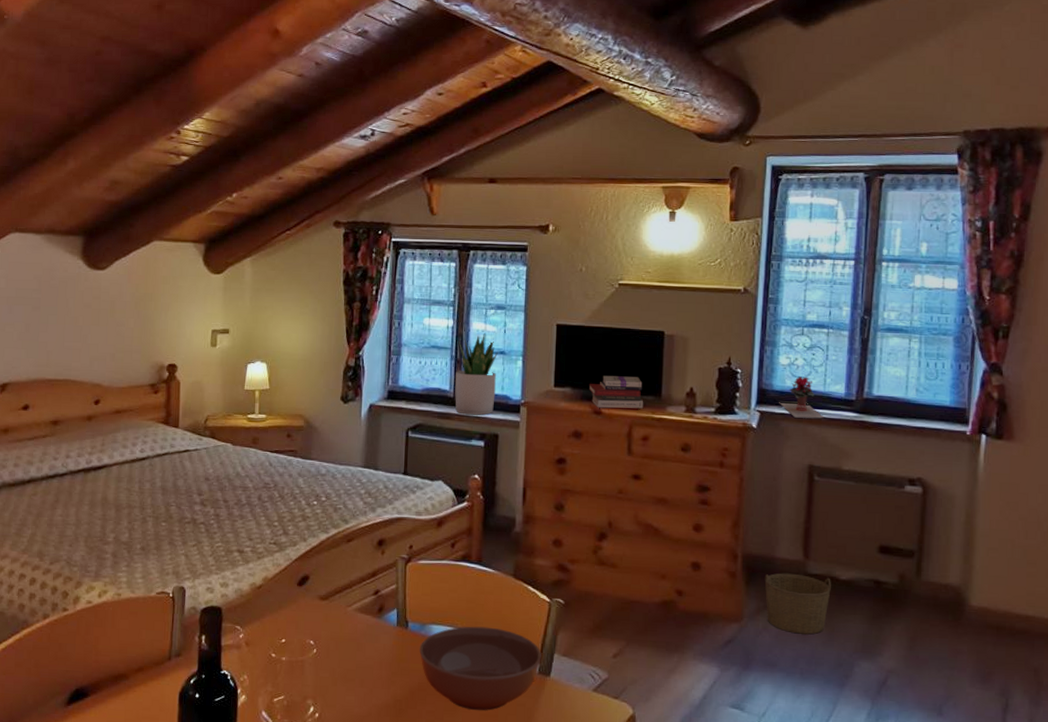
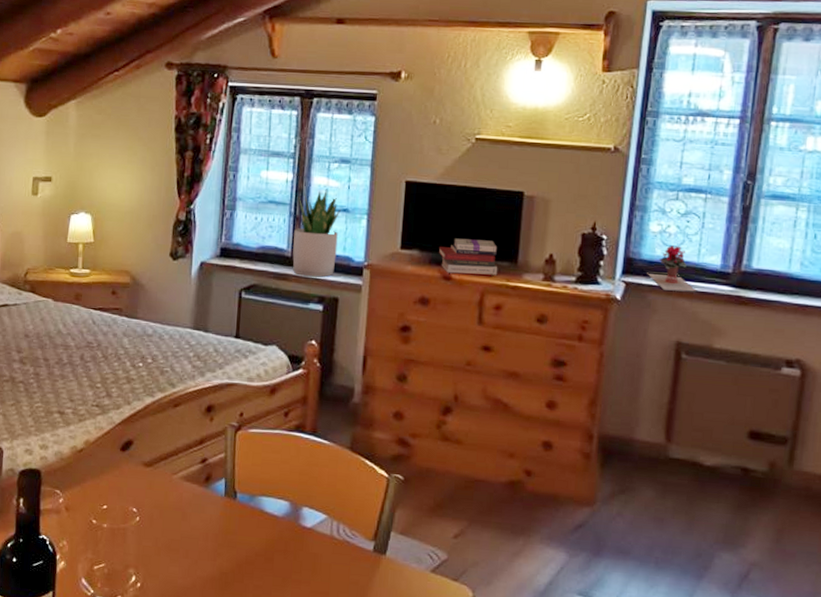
bowl: present [419,626,541,711] -> none [247,499,377,588]
basket: present [764,573,831,635] -> none [621,456,694,523]

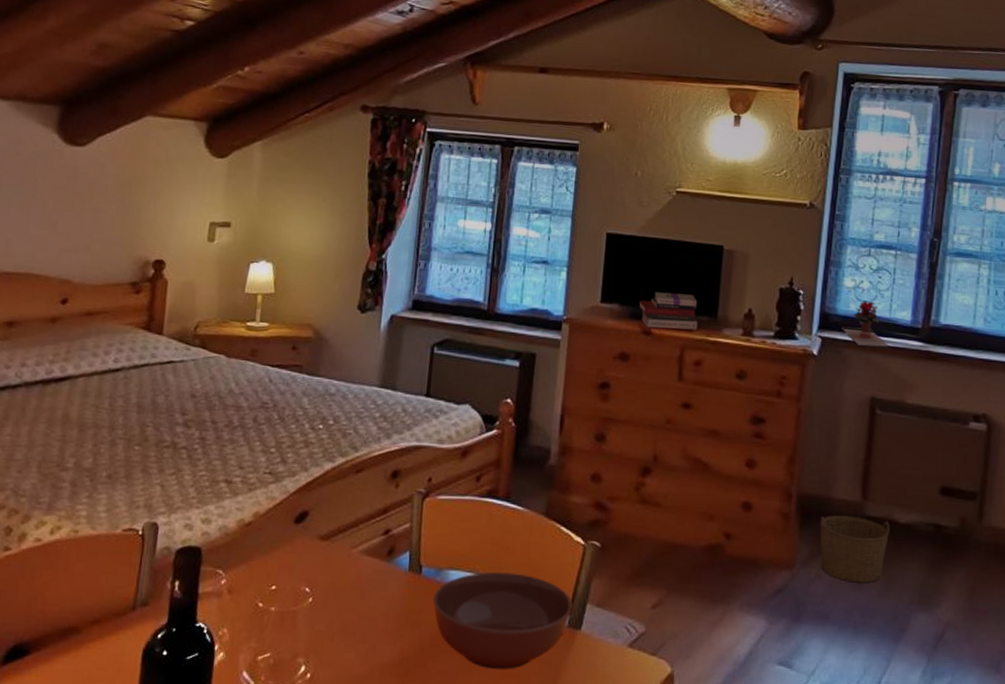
bowl: none [247,499,377,588] -> present [433,571,573,669]
planter: present [292,189,341,278] -> none [489,240,540,332]
basket: none [621,456,694,523] -> present [819,515,890,584]

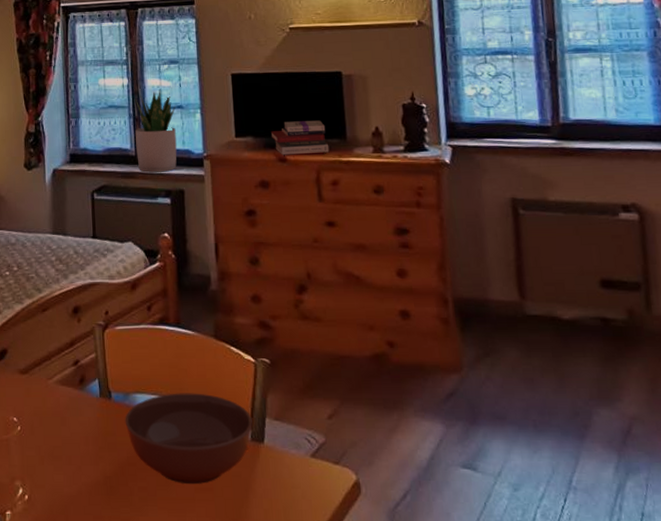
planter: none [489,240,540,332] -> present [135,89,177,173]
basket: present [819,515,890,584] -> none [480,316,555,382]
potted flower: present [842,301,889,348] -> none [470,106,521,150]

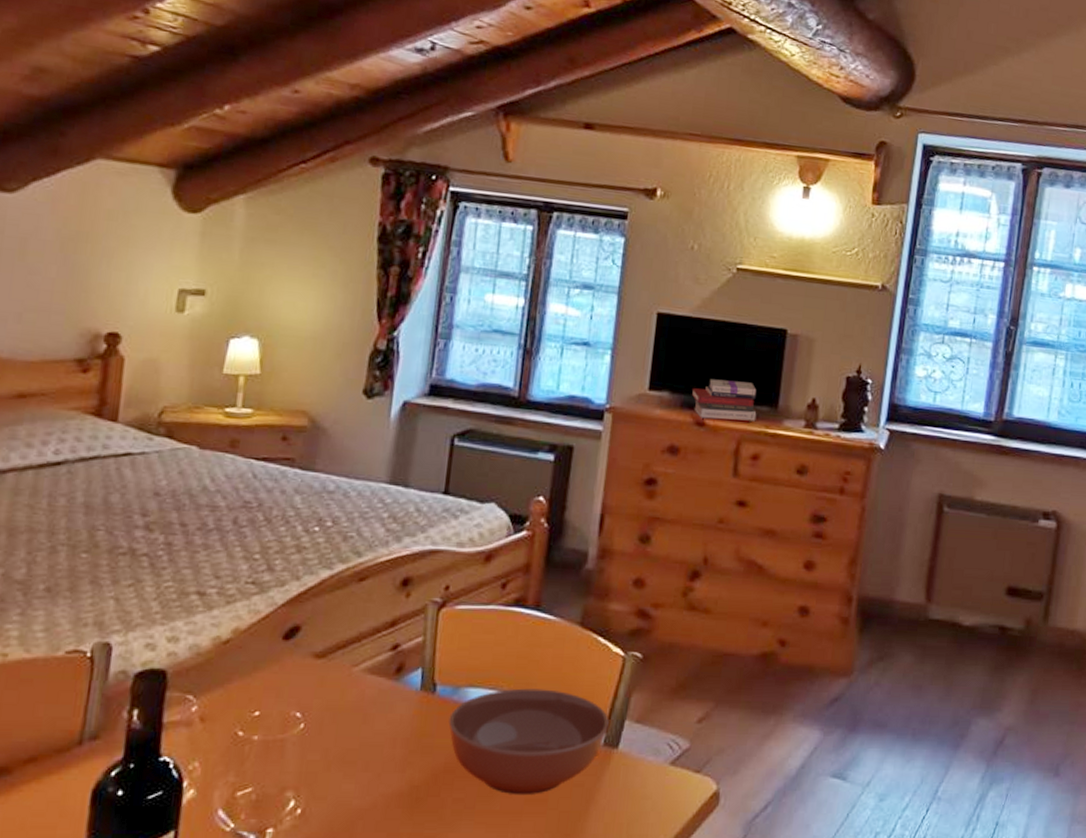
planter: present [135,89,177,173] -> none [519,318,581,422]

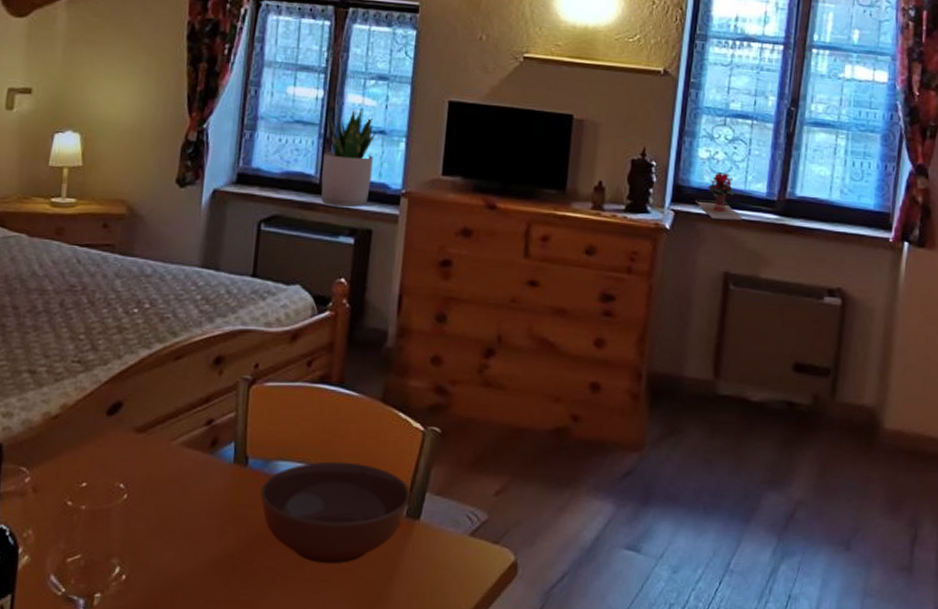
planter: none [519,318,581,422] -> present [321,108,377,207]
books: present [691,379,757,424] -> none [482,163,546,206]
potted flower: none [911,391,959,441] -> present [696,172,743,221]

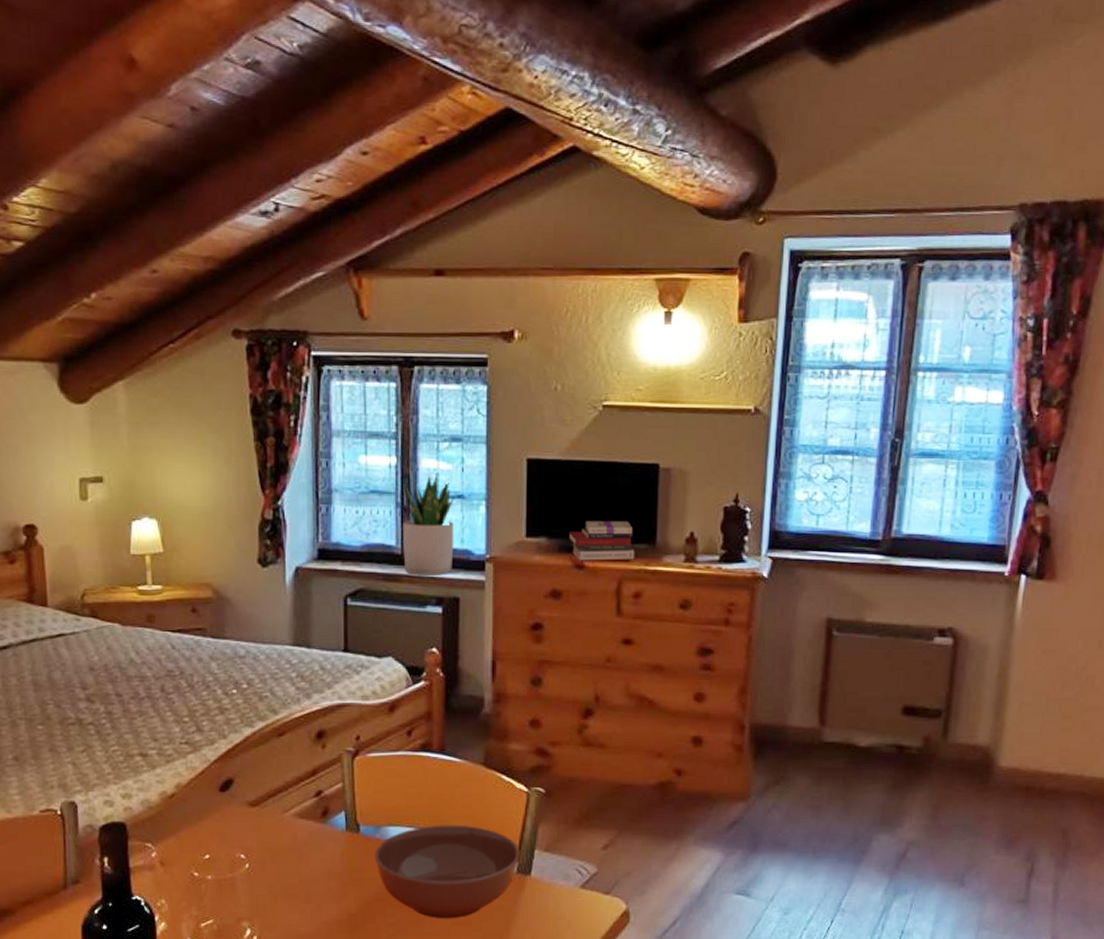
books: none [482,163,546,206] -> present [568,521,635,563]
potted flower: present [696,172,743,221] -> none [794,514,846,564]

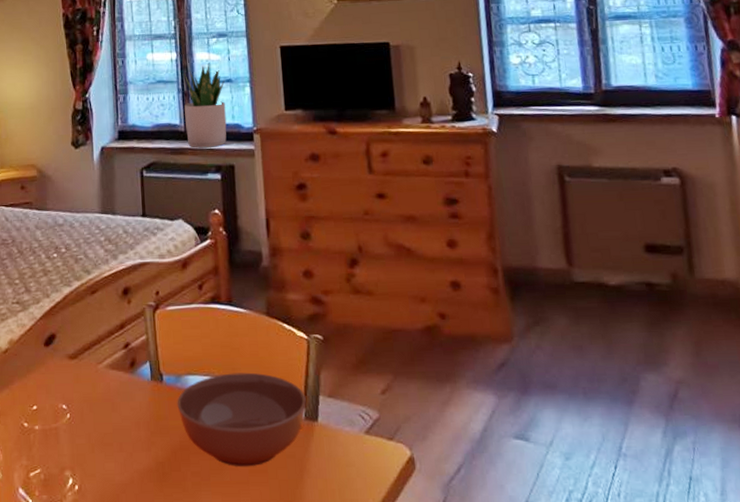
books: present [568,521,635,563] -> none [320,91,379,128]

